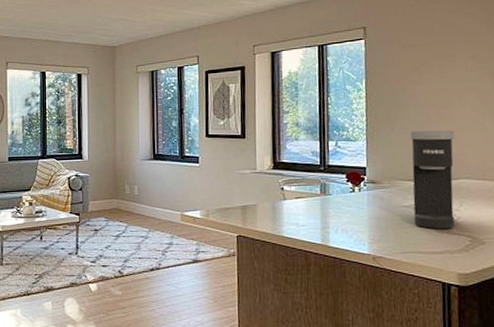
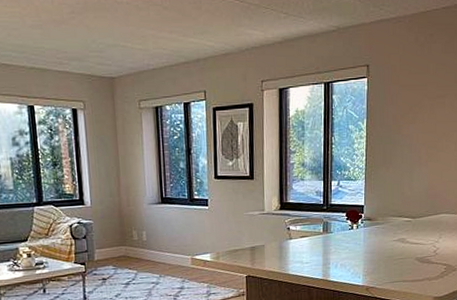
coffee maker: present [409,130,455,230] -> none [401,168,439,260]

